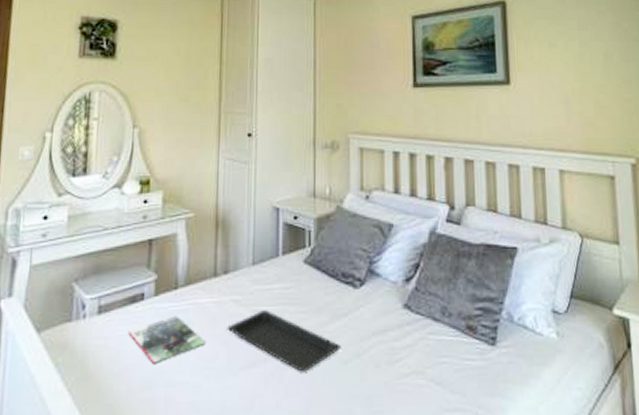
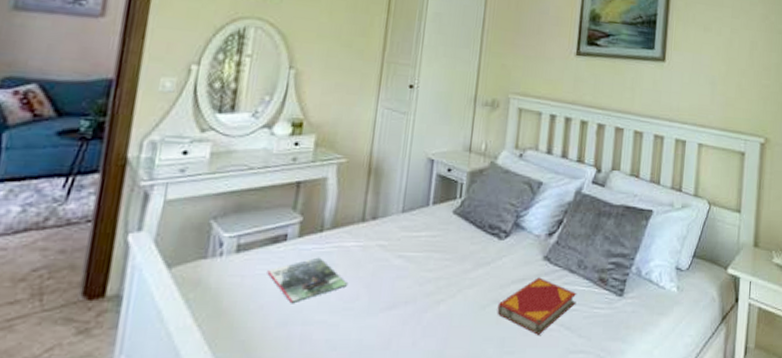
serving tray: present [227,310,342,372] -> none [370,256,482,315]
hardback book: none [360,328,445,392] -> present [497,277,577,335]

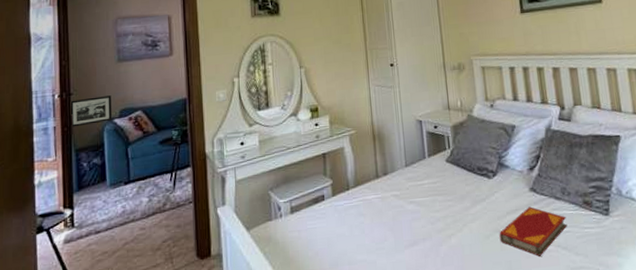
magazine: present [267,257,347,304] -> none [315,210,375,249]

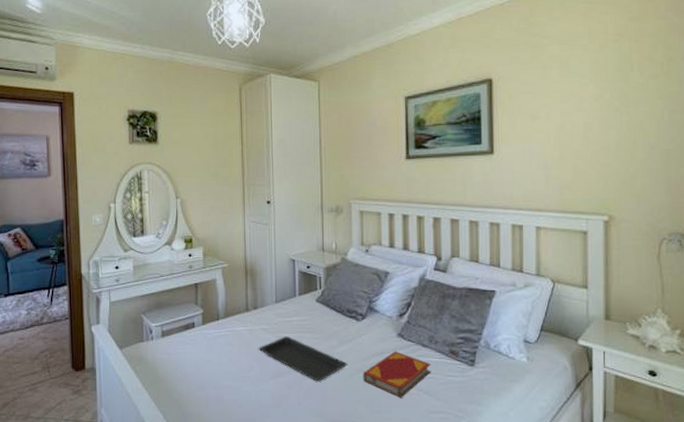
serving tray: none [391,201,484,247] -> present [258,336,348,382]

